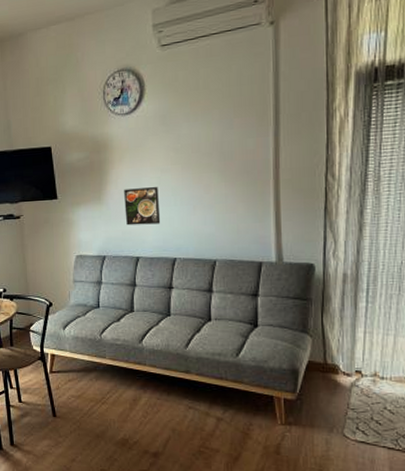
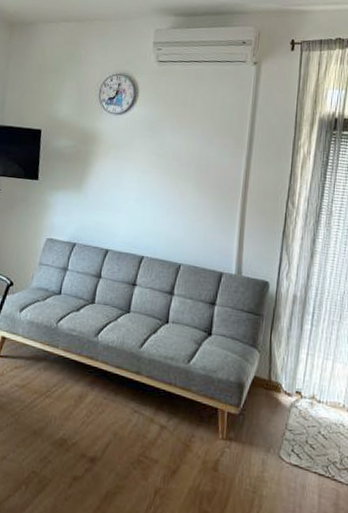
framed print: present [124,186,161,226] -> none [101,182,137,221]

